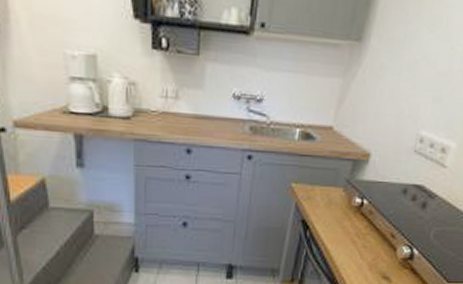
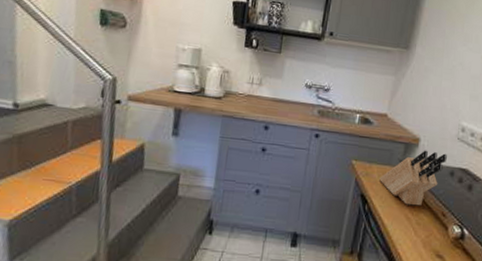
knife block: none [323,166,401,229] -> present [379,150,447,206]

